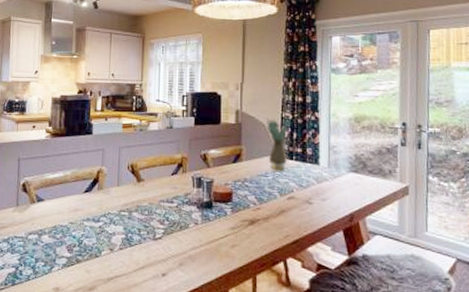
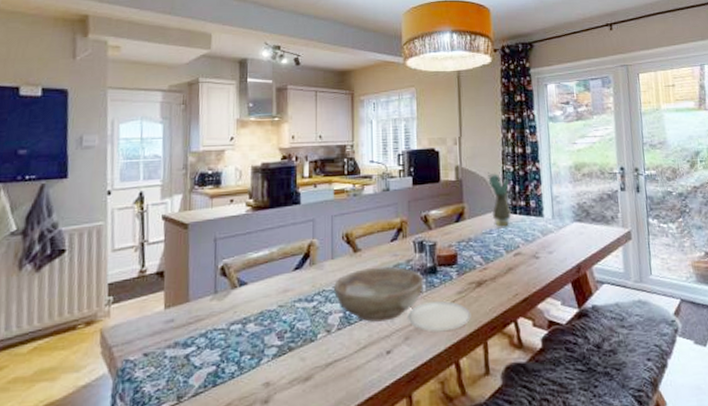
bowl: none [118,197,200,247] -> present [334,266,424,322]
plate: none [183,234,243,263] -> present [408,301,471,332]

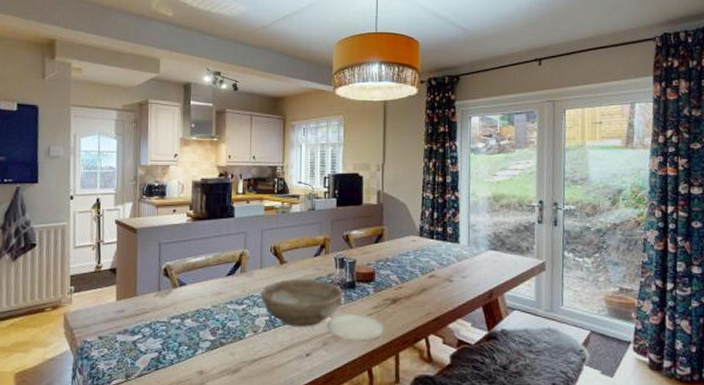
vase: present [488,171,511,227] -> none [408,197,429,250]

